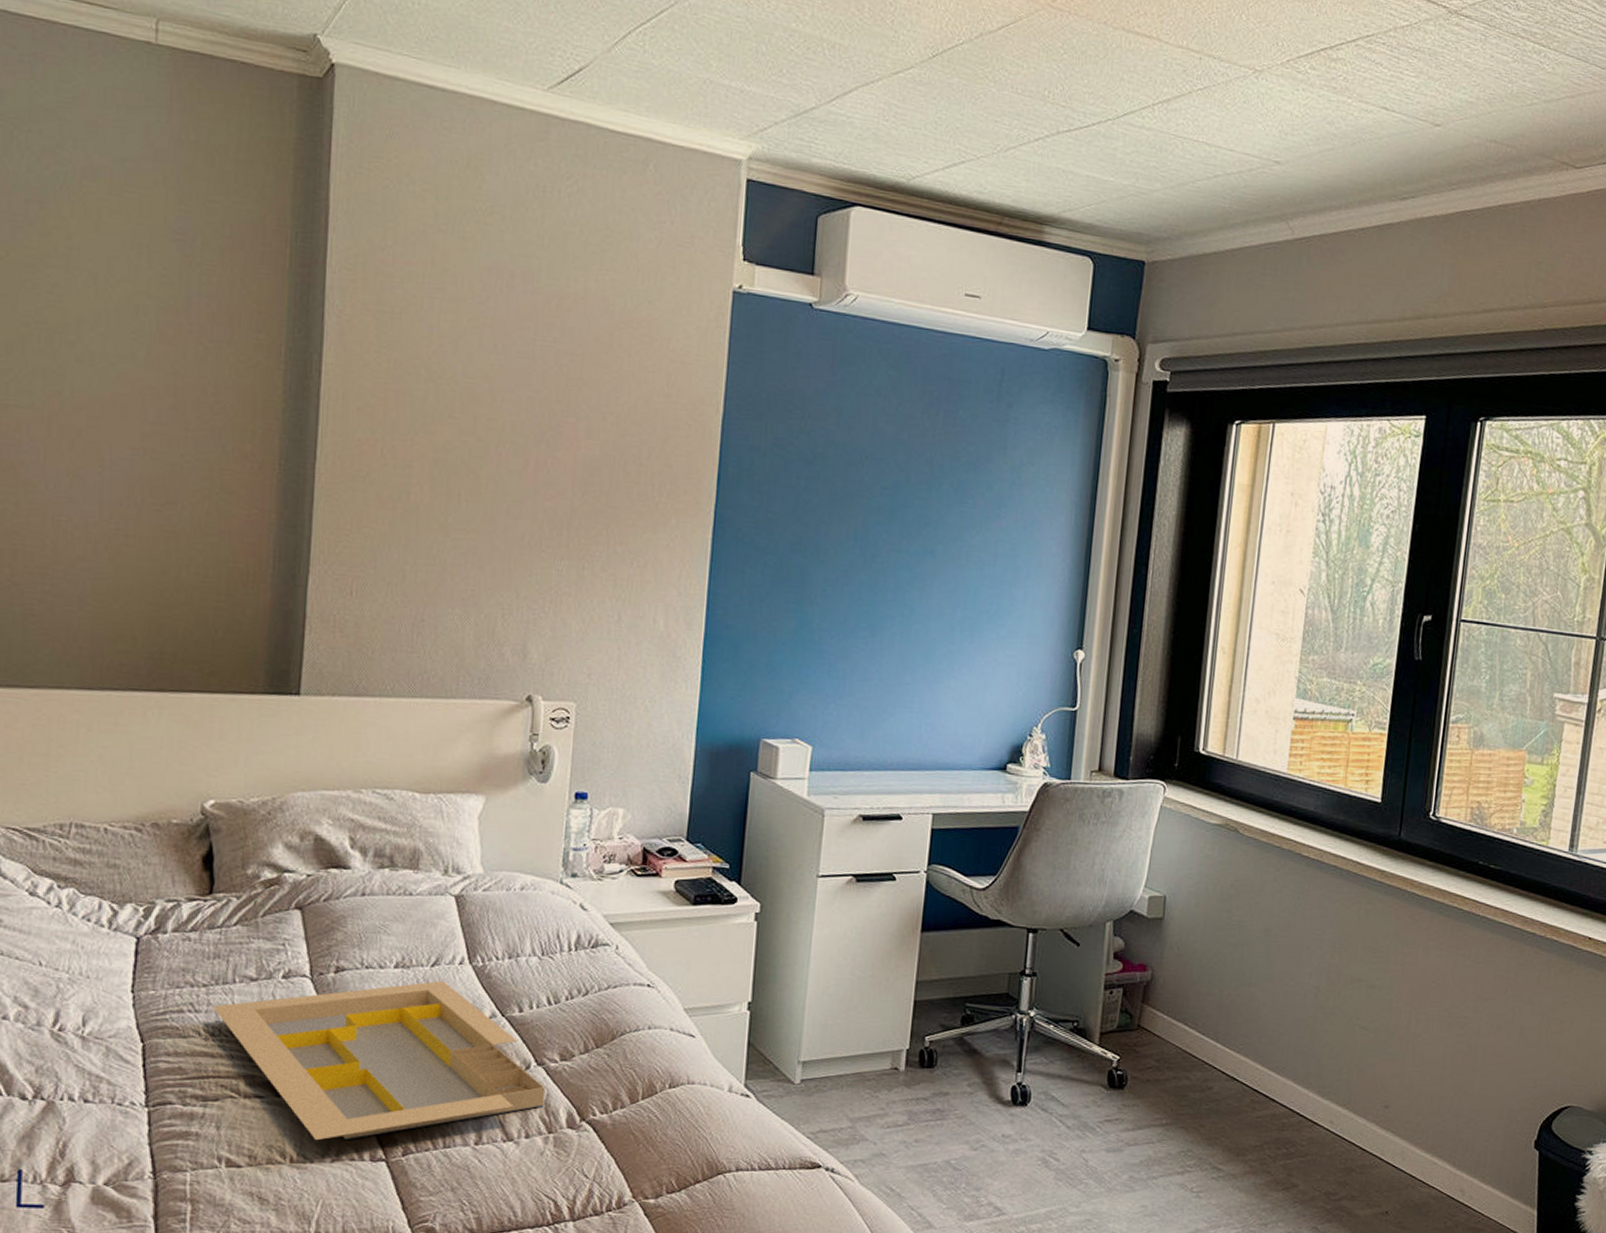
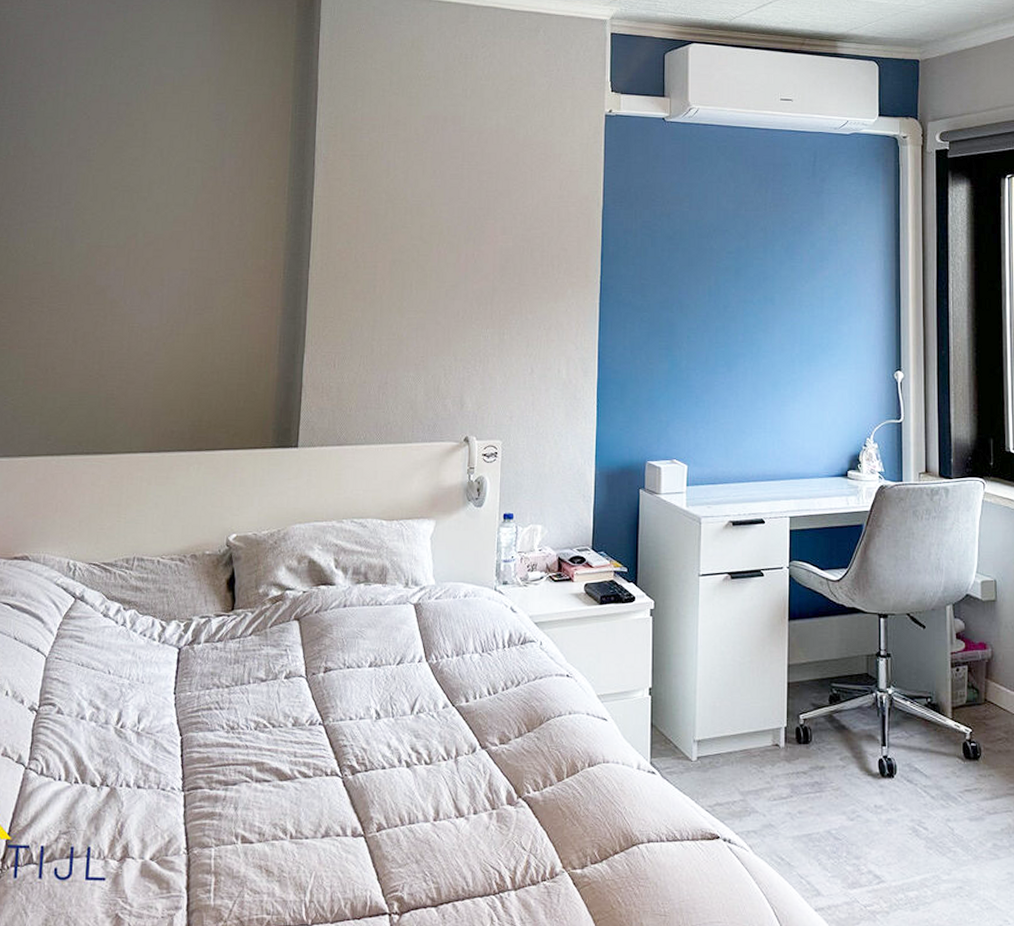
serving tray: present [213,981,546,1141] -> none [233,677,489,819]

